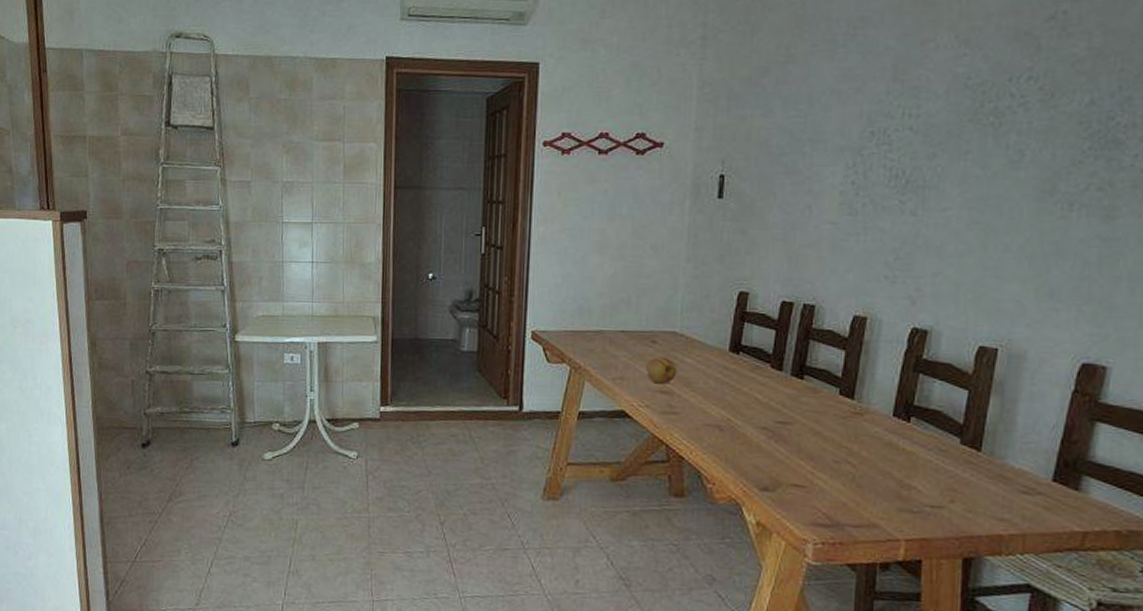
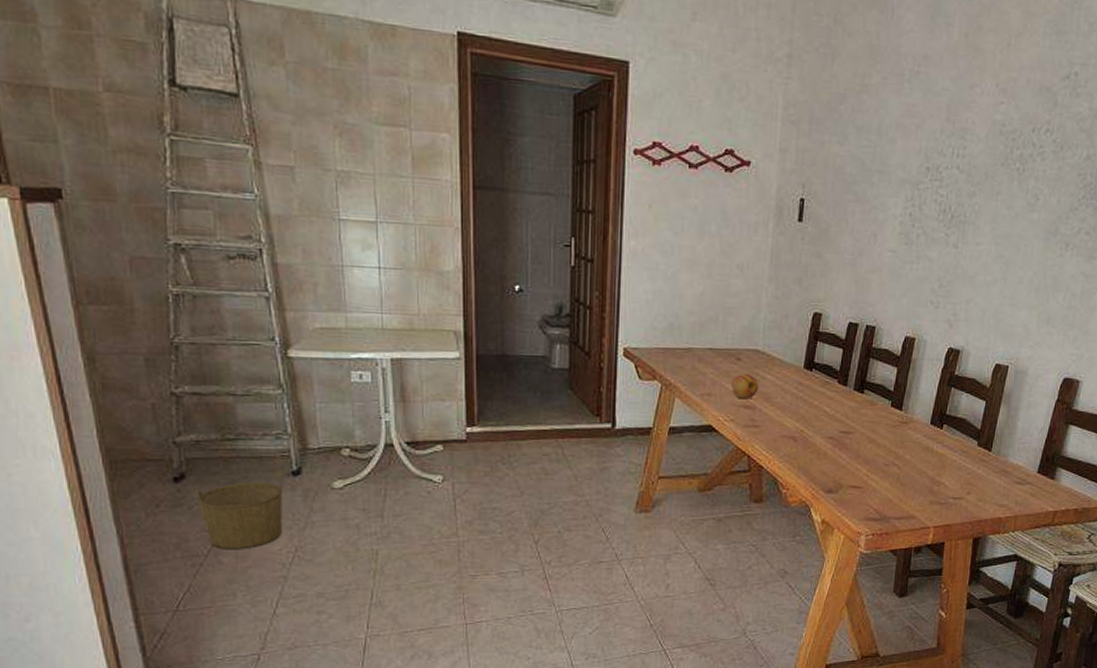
basket: none [157,450,224,511] -> present [195,482,283,550]

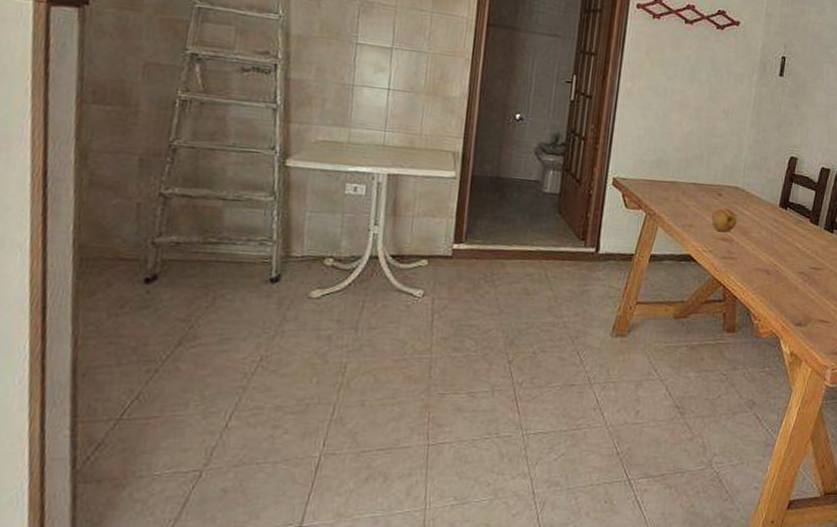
basket: present [195,482,283,550] -> none [164,286,259,357]

